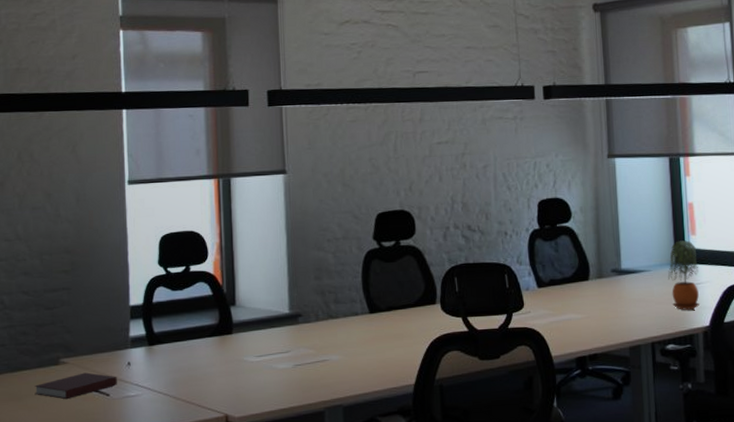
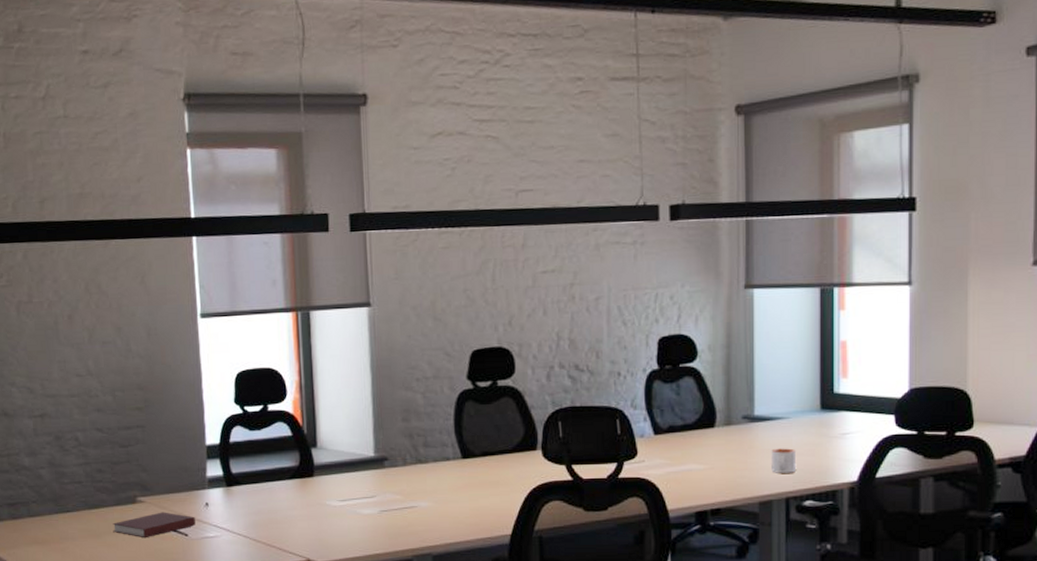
mug: none [637,297,658,321] -> present [771,448,795,473]
potted plant: present [668,240,700,310] -> none [811,384,848,463]

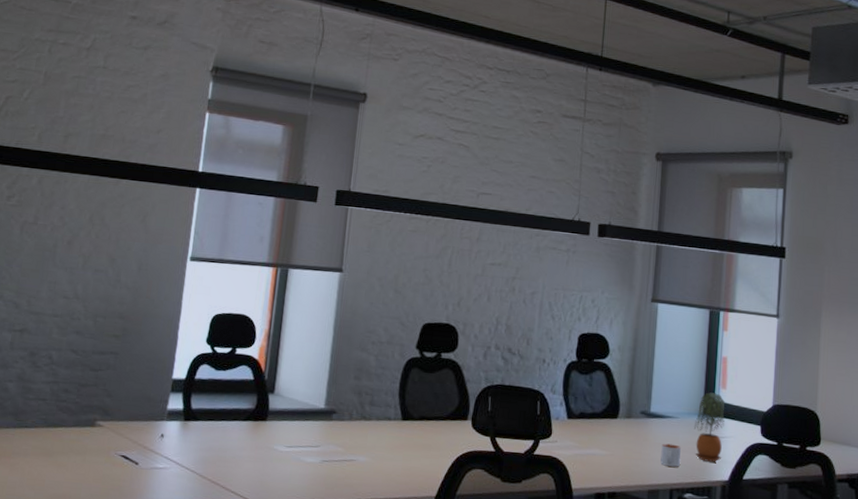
notebook: present [112,512,196,537] -> none [66,438,149,462]
potted plant: none [811,384,848,463] -> present [694,392,725,462]

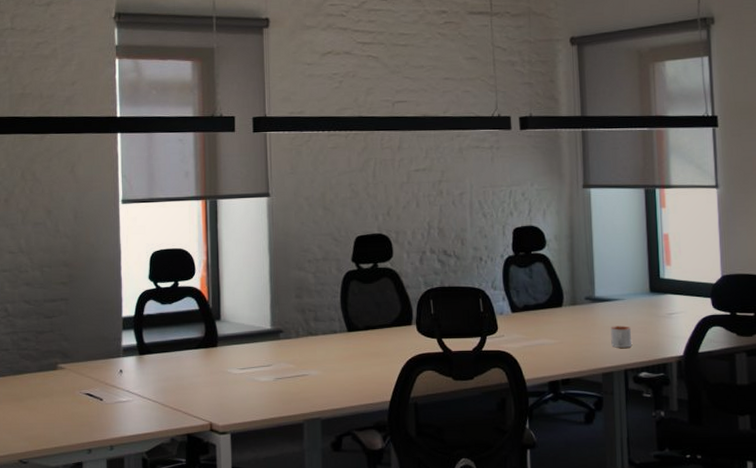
potted plant: present [694,392,725,462] -> none [642,271,675,339]

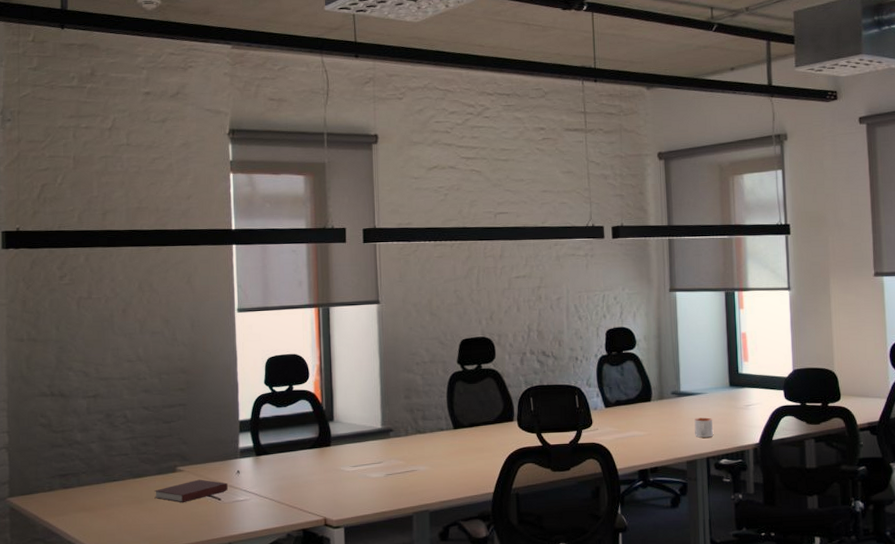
notebook: none [34,378,110,401] -> present [154,479,228,502]

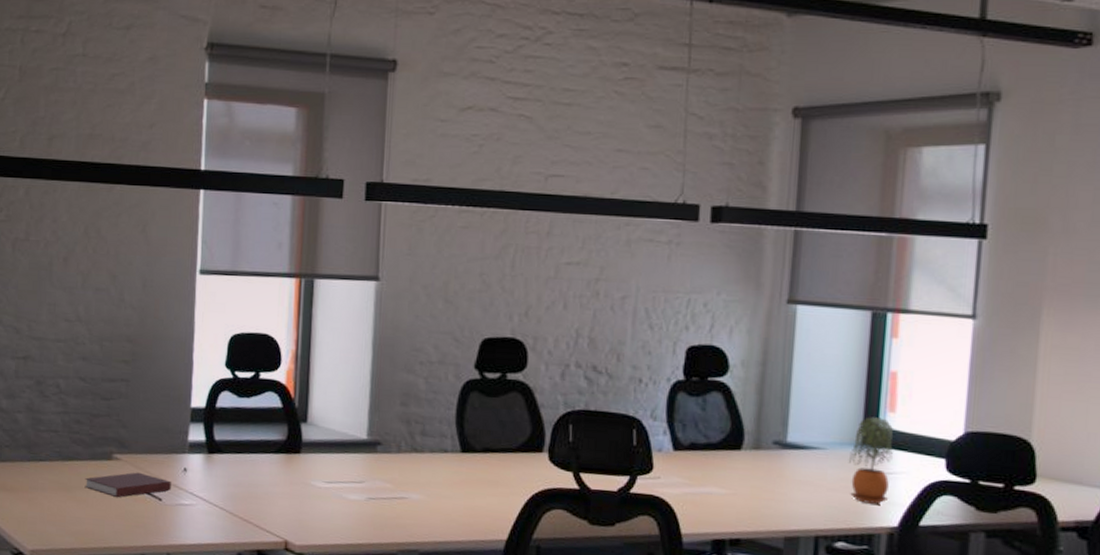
mug: present [694,417,713,438] -> none [801,480,830,510]
potted plant: none [722,366,751,429] -> present [849,417,894,504]

